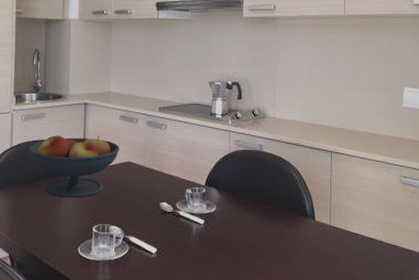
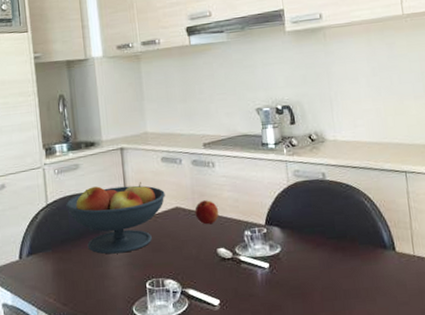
peach: none [144,158,166,180] -> present [194,200,219,225]

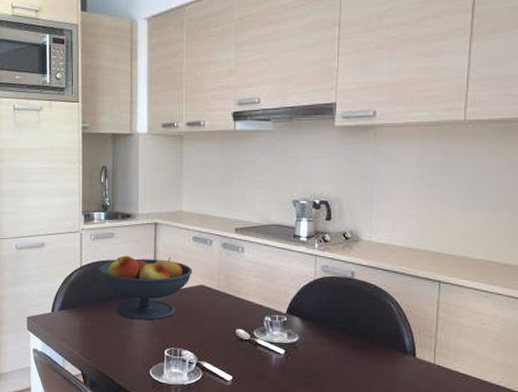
peach: present [194,200,219,225] -> none [219,282,243,306]

